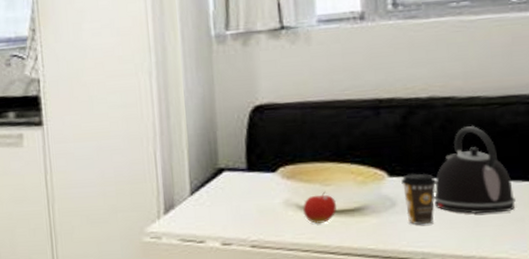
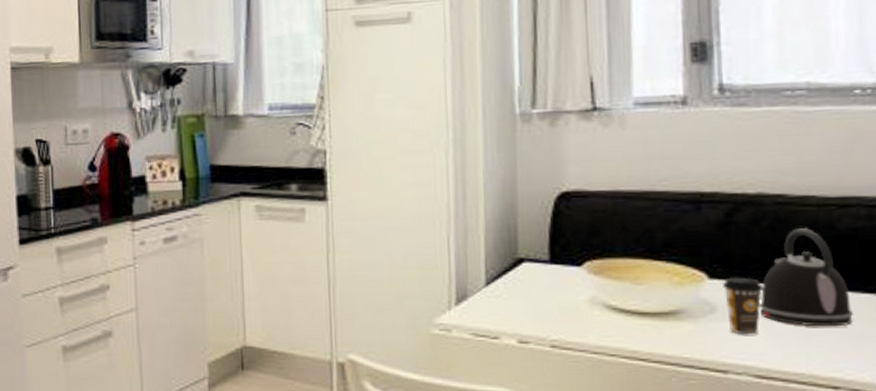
fruit: present [303,191,337,224] -> none [611,290,649,326]

